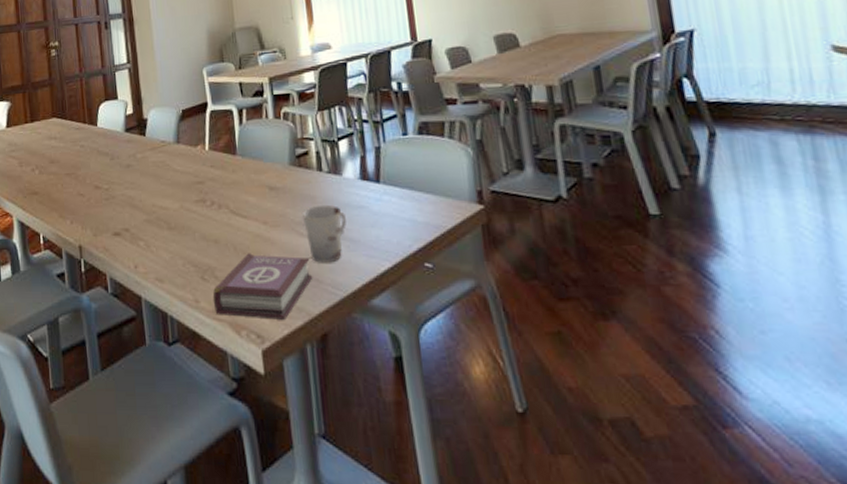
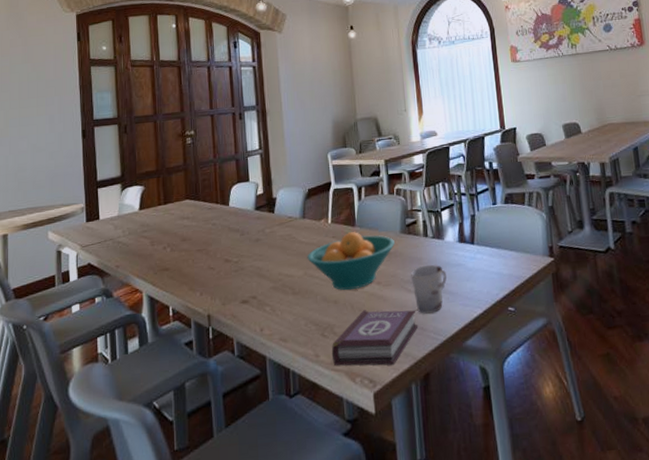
fruit bowl: none [183,161,283,229] -> present [307,232,395,291]

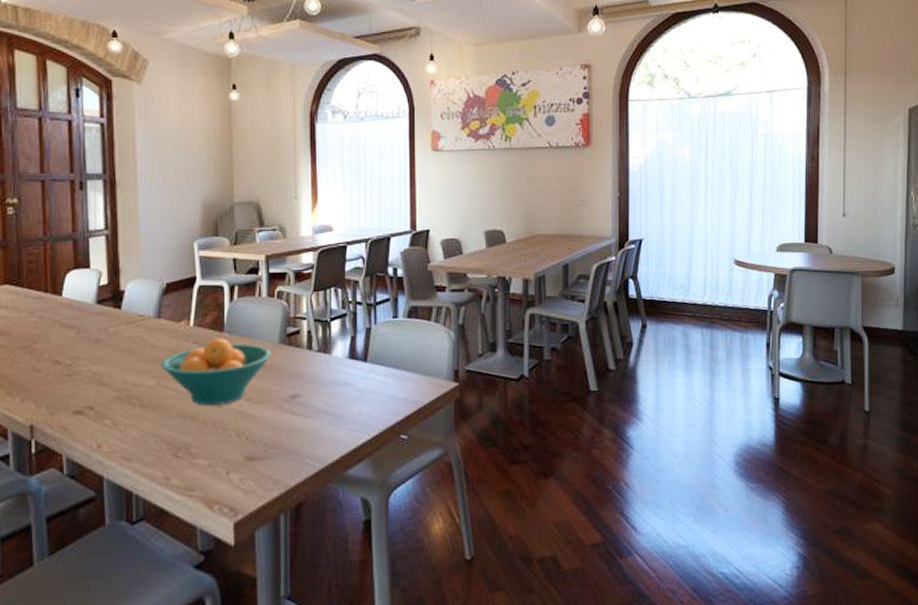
book: present [331,310,417,366] -> none [185,429,292,493]
cup: present [411,264,447,314] -> none [288,382,331,438]

